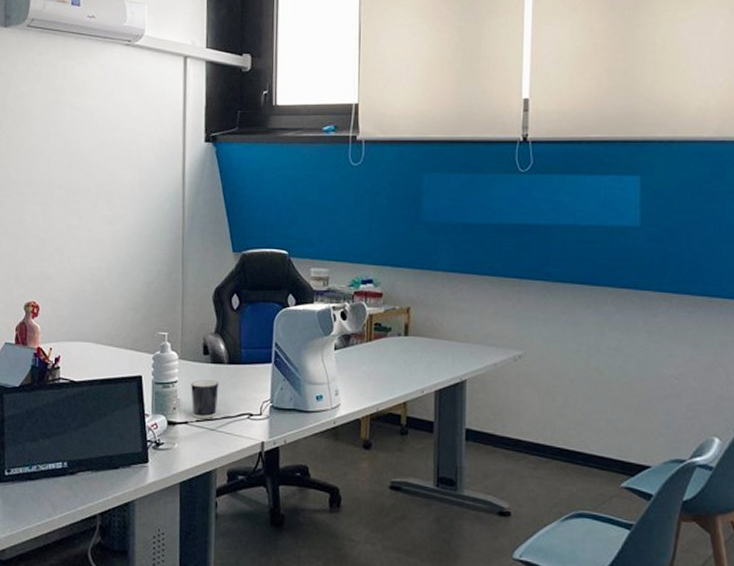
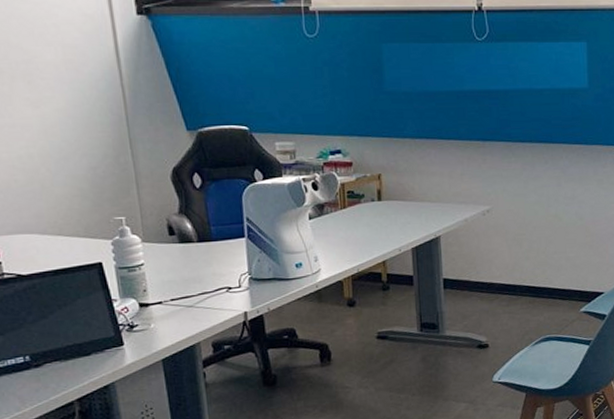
mug: present [191,380,219,419] -> none [160,259,192,298]

